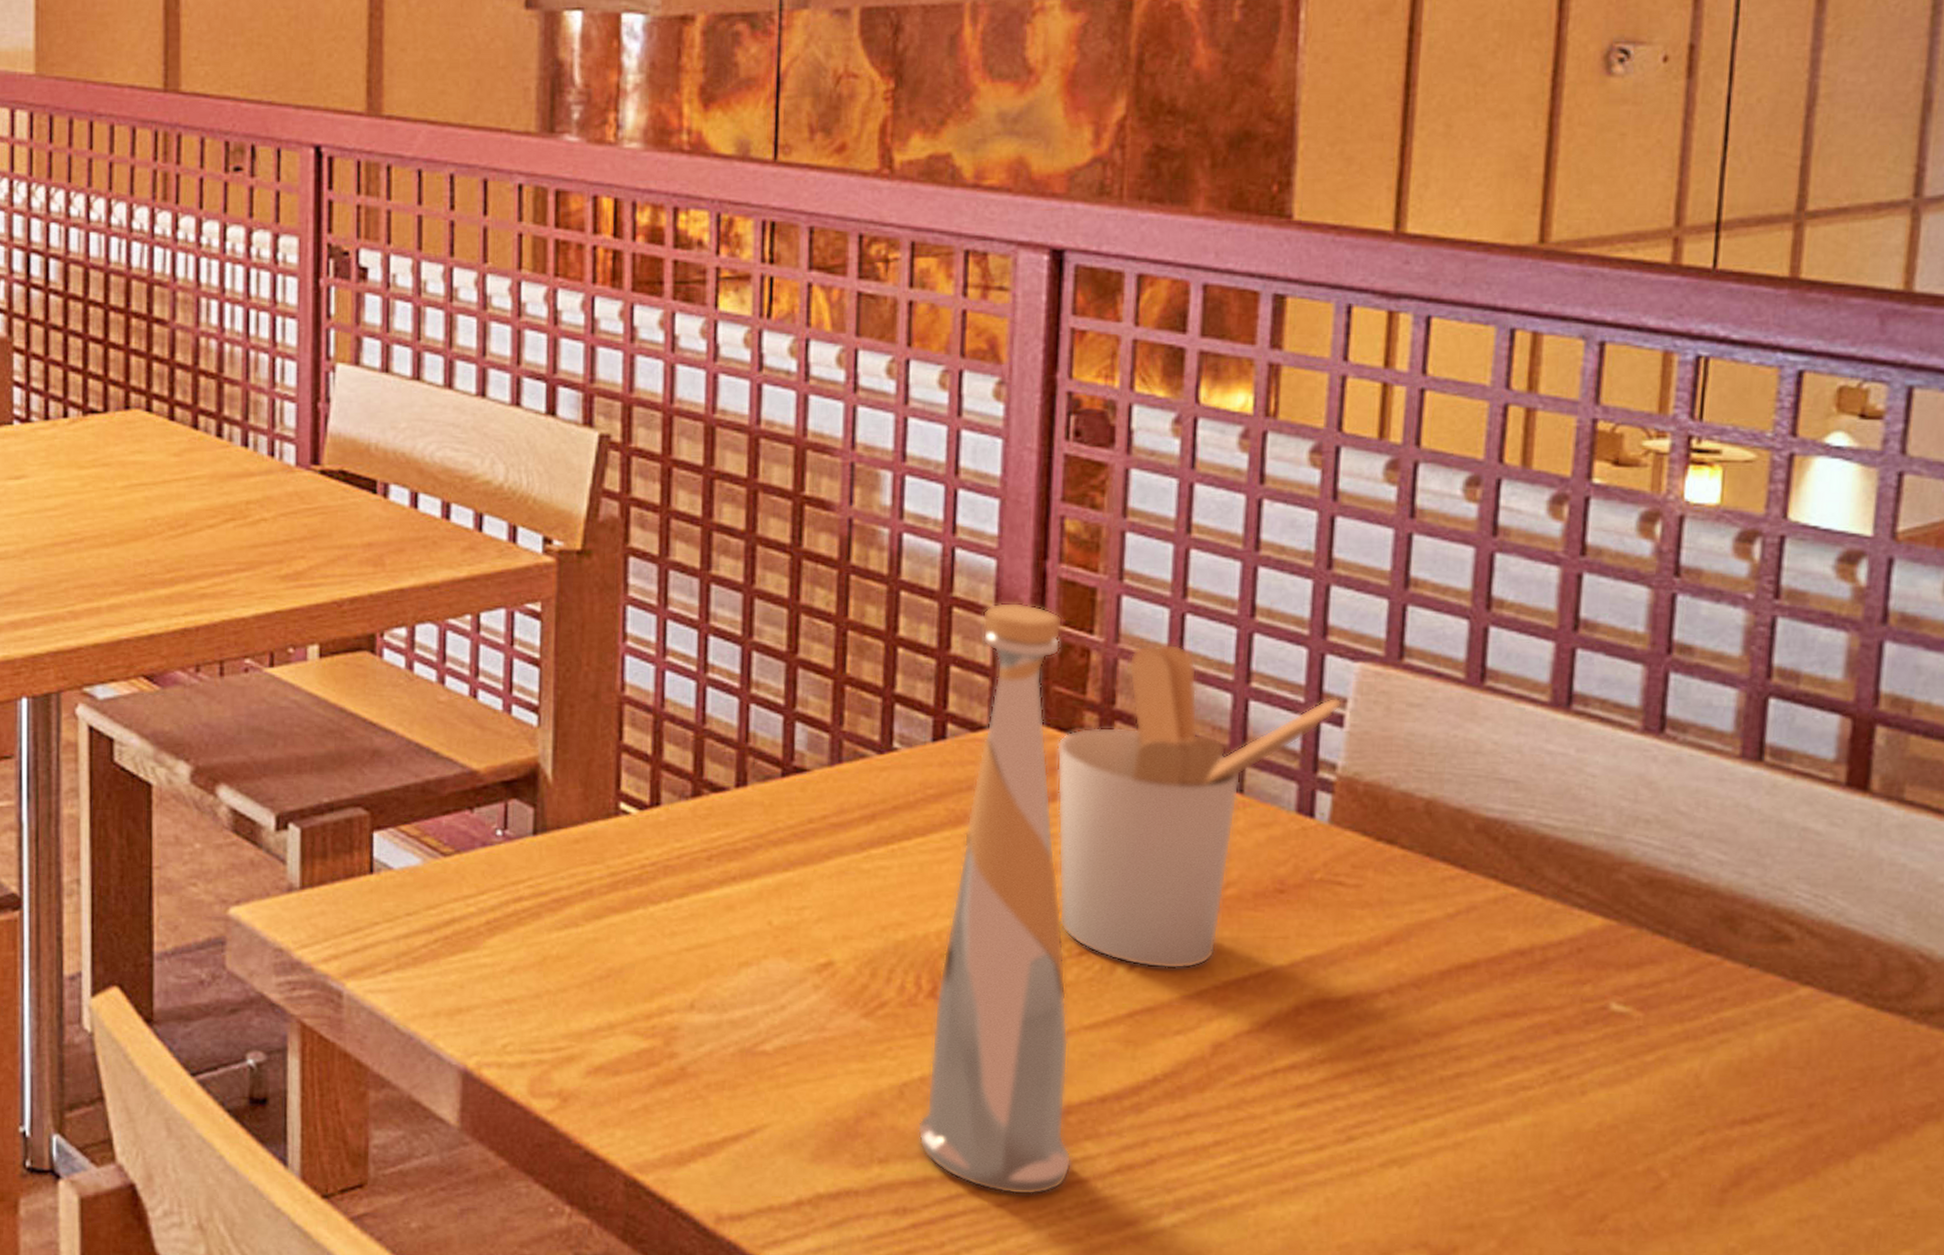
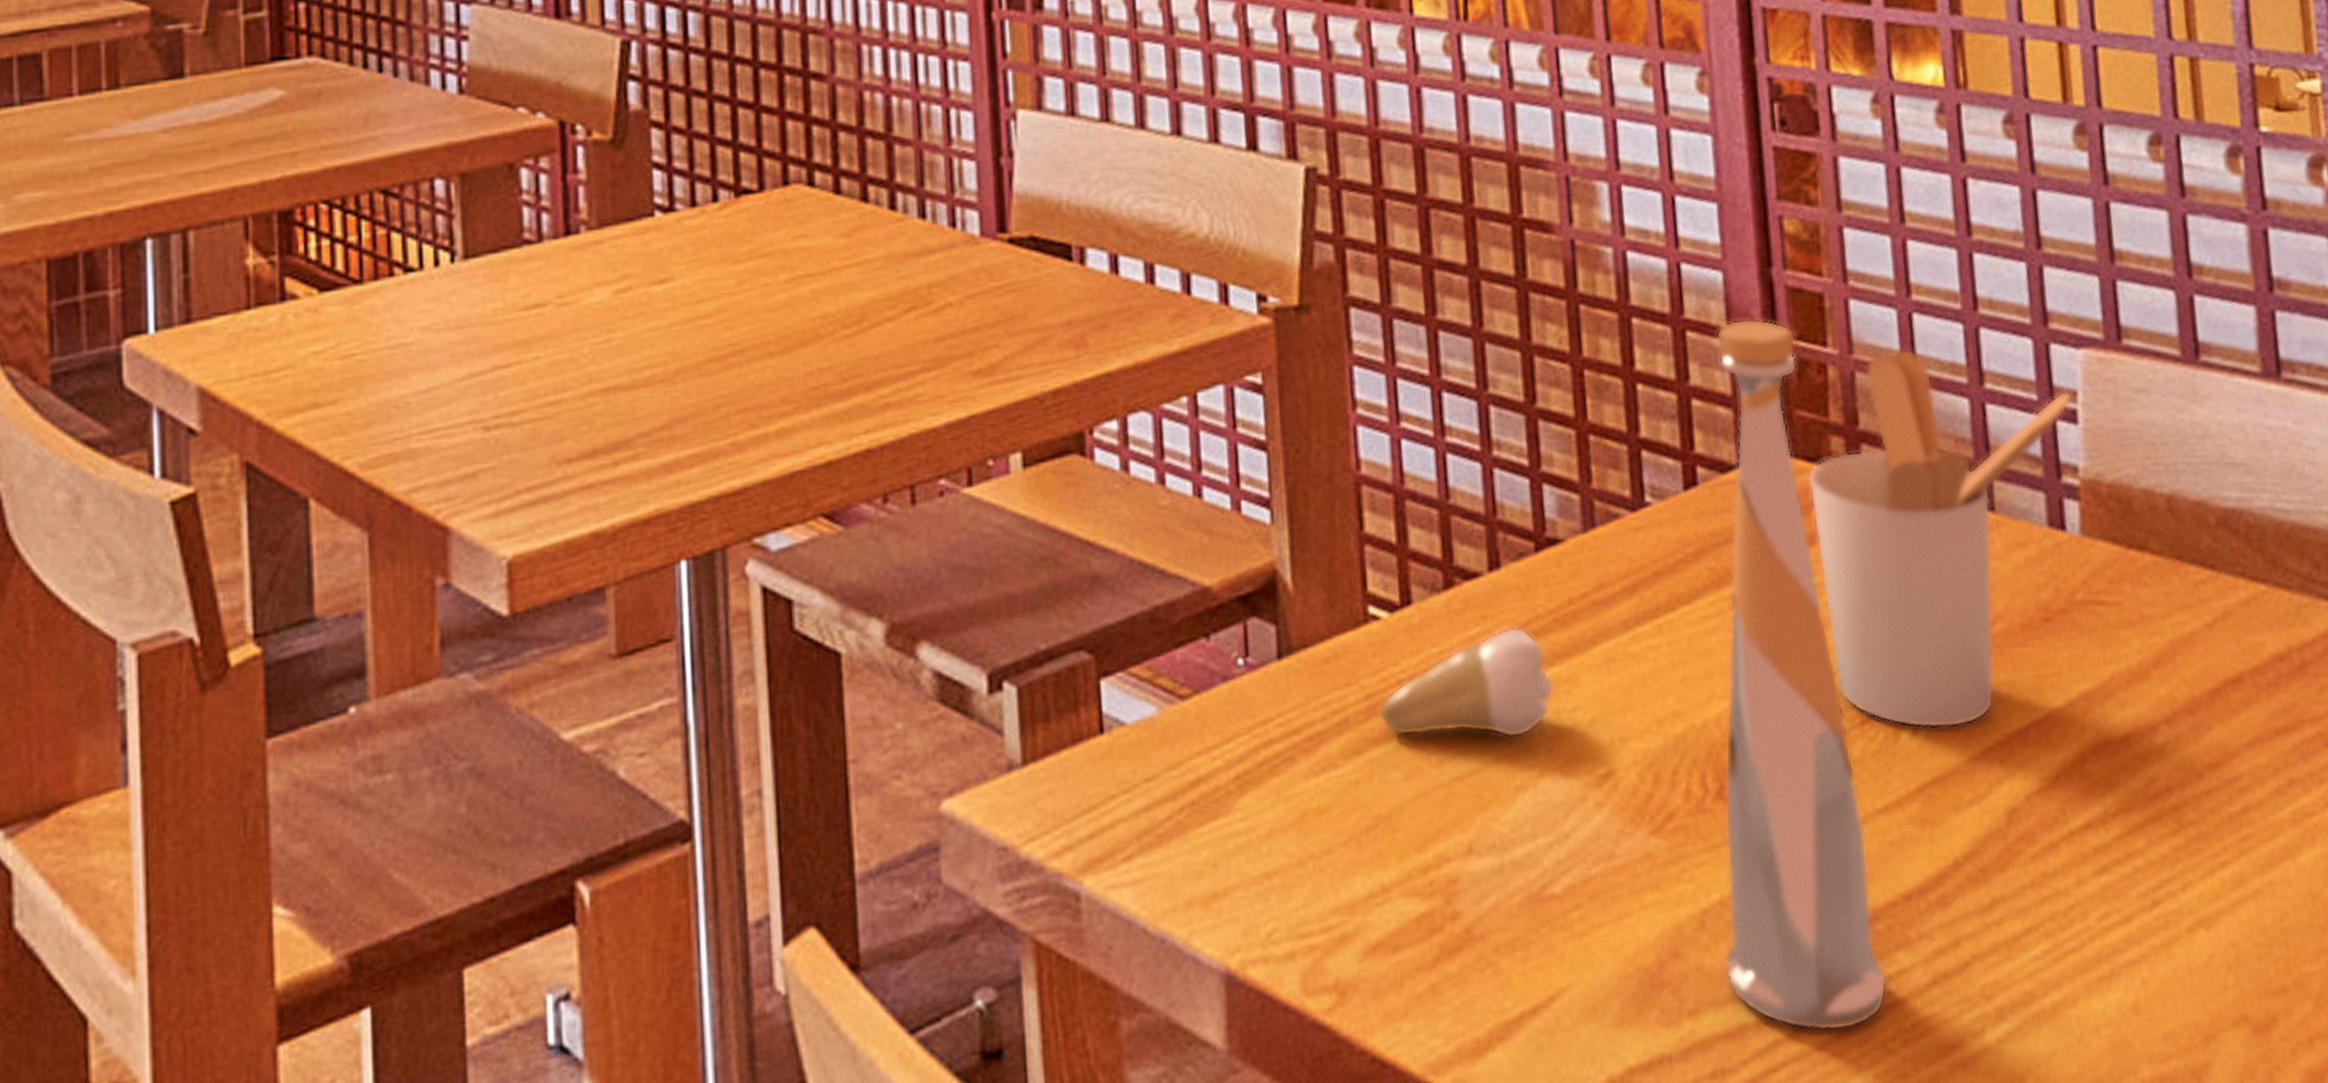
tooth: none [619,835,786,924] -> present [1377,627,1554,739]

